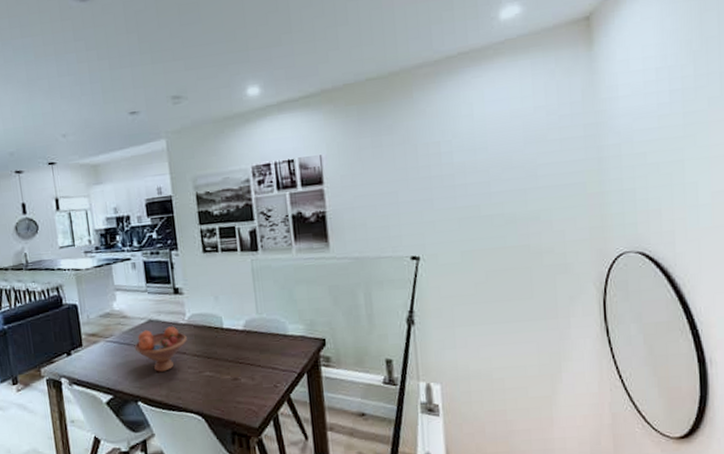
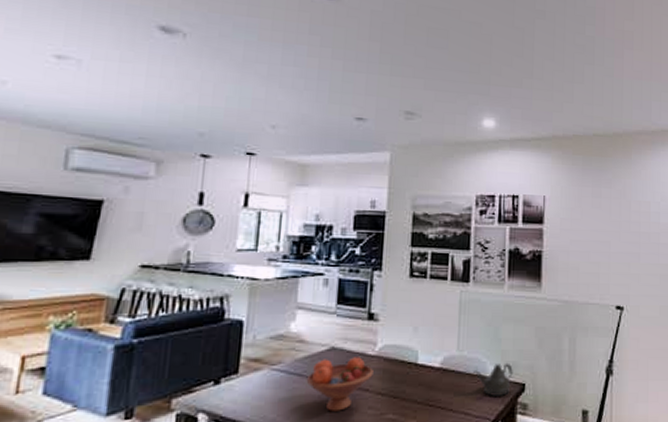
teapot: none [273,321,312,353] -> present [472,362,513,398]

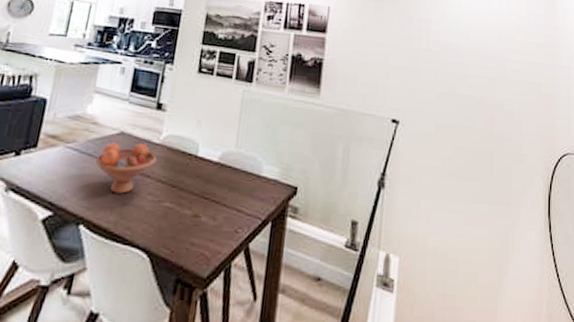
teapot: present [472,362,513,398] -> none [248,164,287,198]

